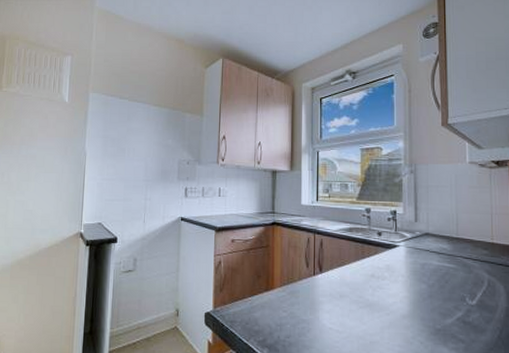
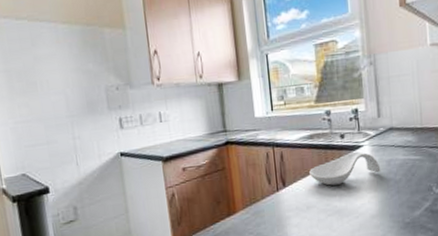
spoon rest: none [346,250,415,279] -> present [309,151,381,186]

